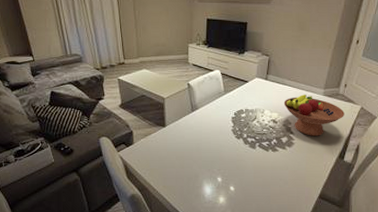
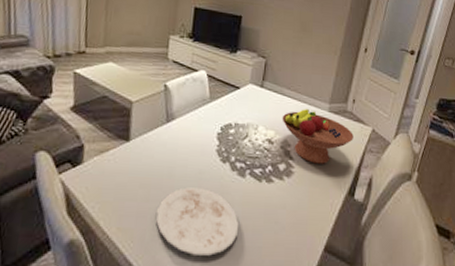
plate: none [191,157,252,203] -> present [156,187,239,256]

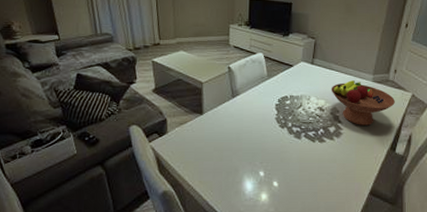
plate: present [156,187,239,256] -> none [230,149,298,200]

